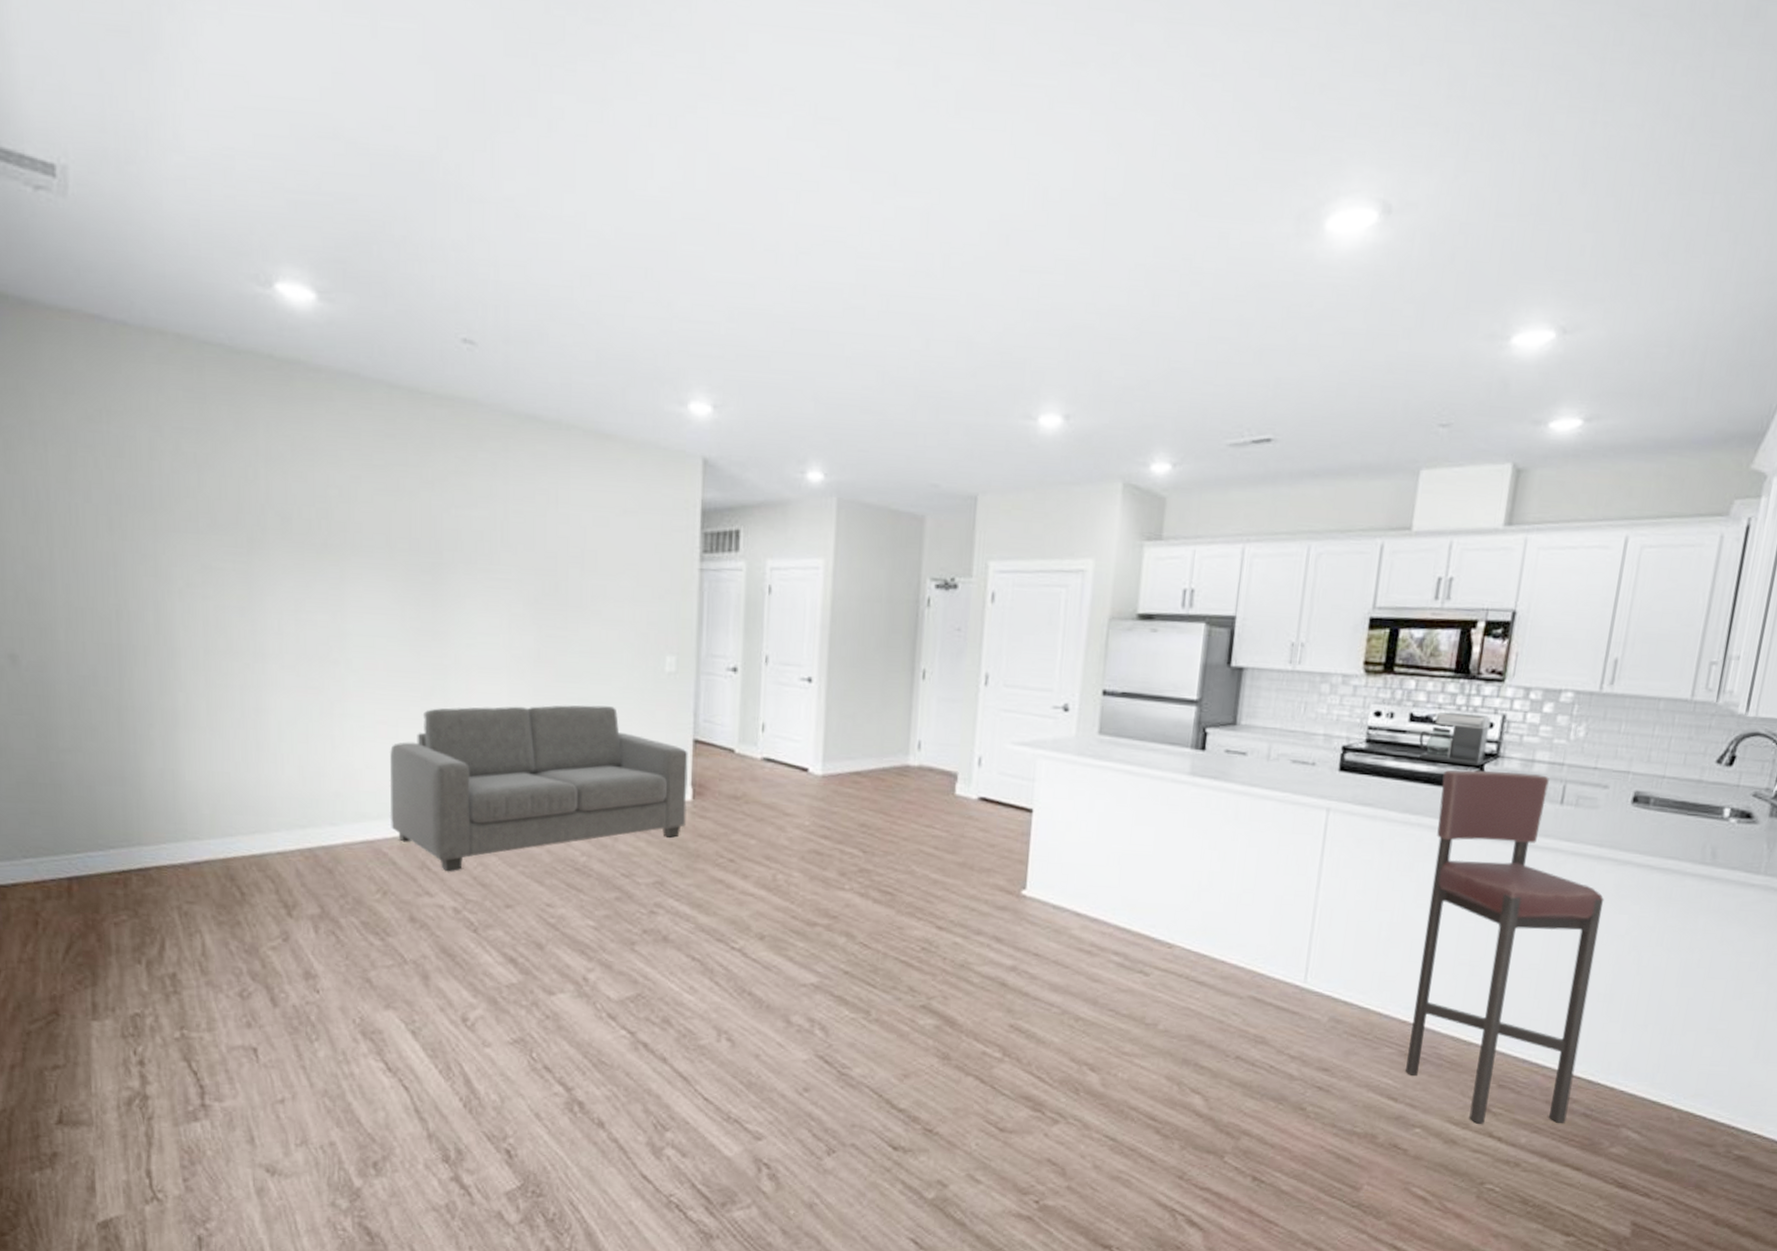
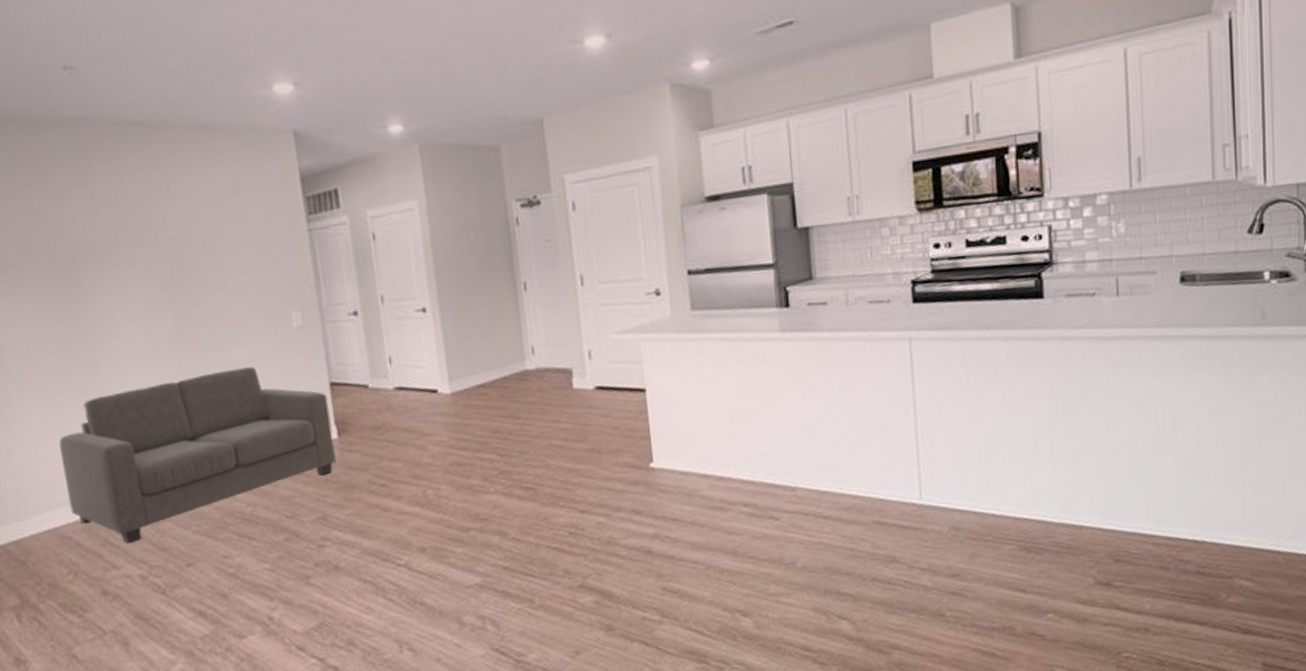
bar stool: present [1405,769,1605,1124] -> none [1006,273,1182,599]
coffee maker: present [1419,711,1491,767] -> none [978,229,1041,280]

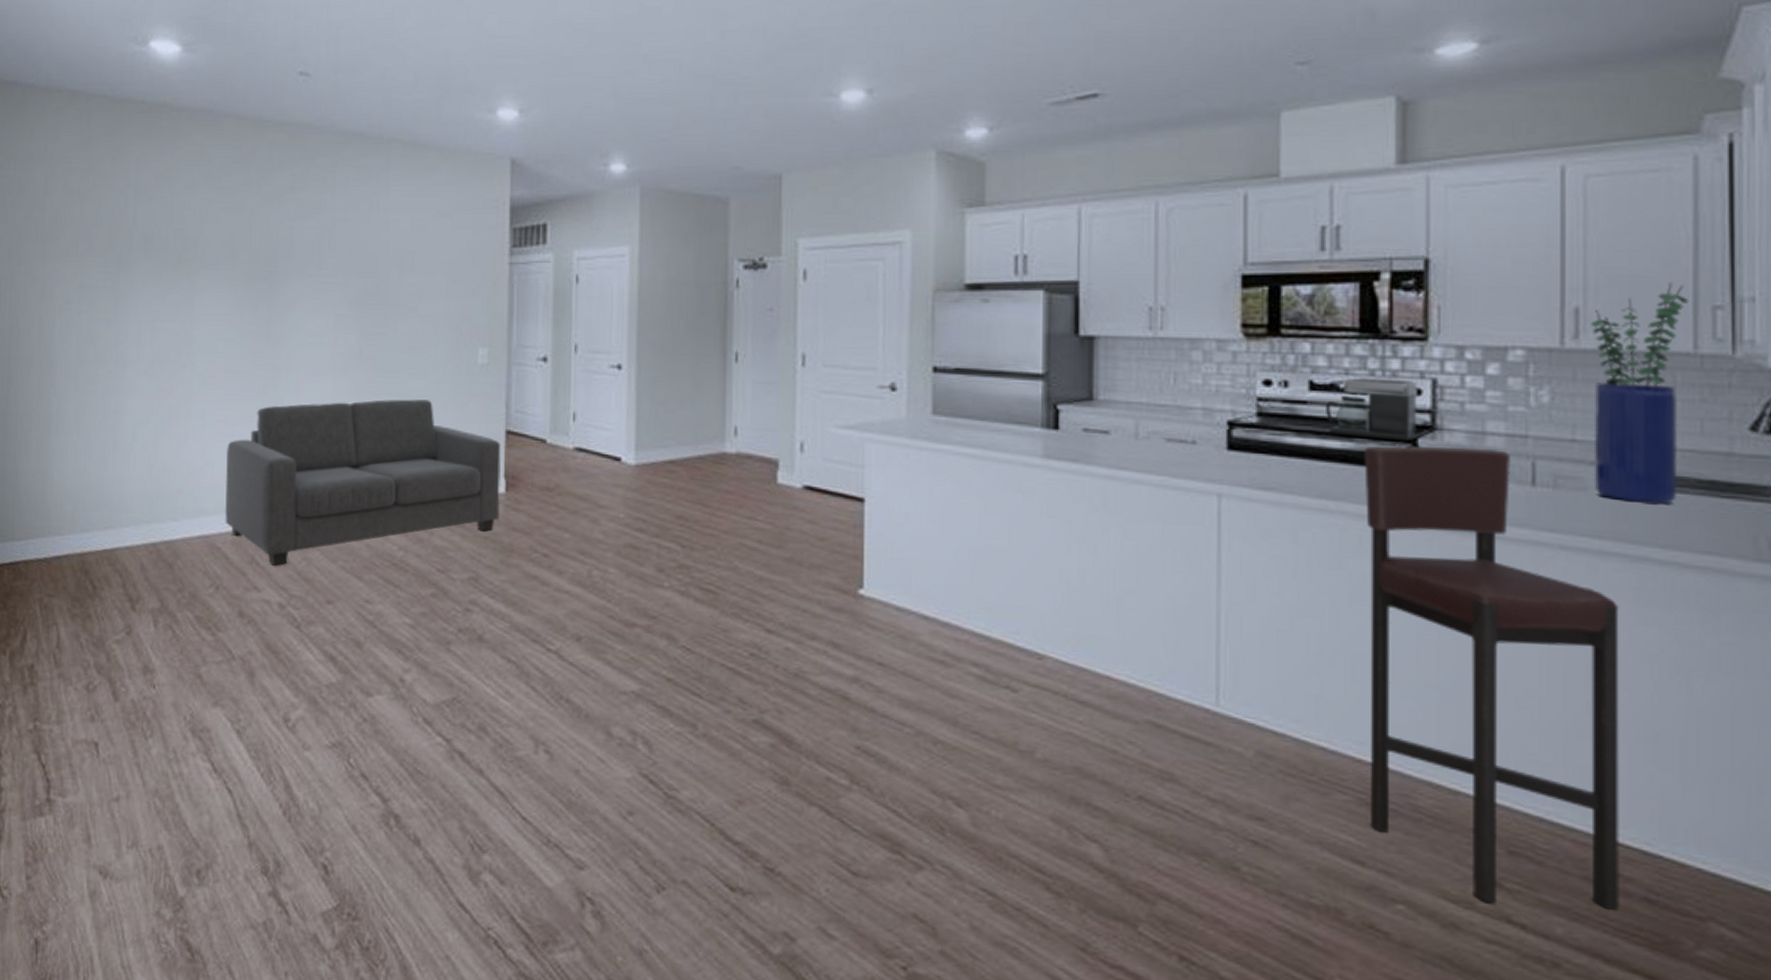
coffee maker: none [978,229,1041,280] -> present [1326,378,1417,442]
bar stool: none [1006,273,1182,599] -> present [1364,445,1619,910]
vase: none [1147,130,1209,298] -> present [1590,282,1690,505]

